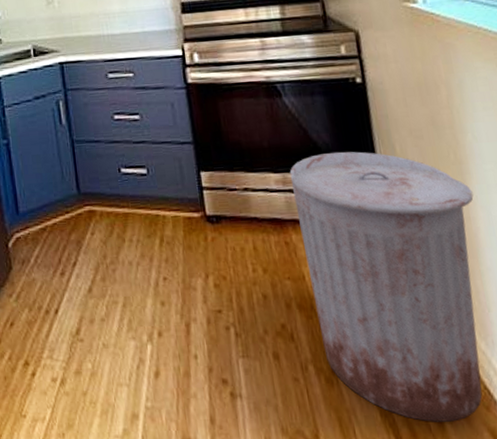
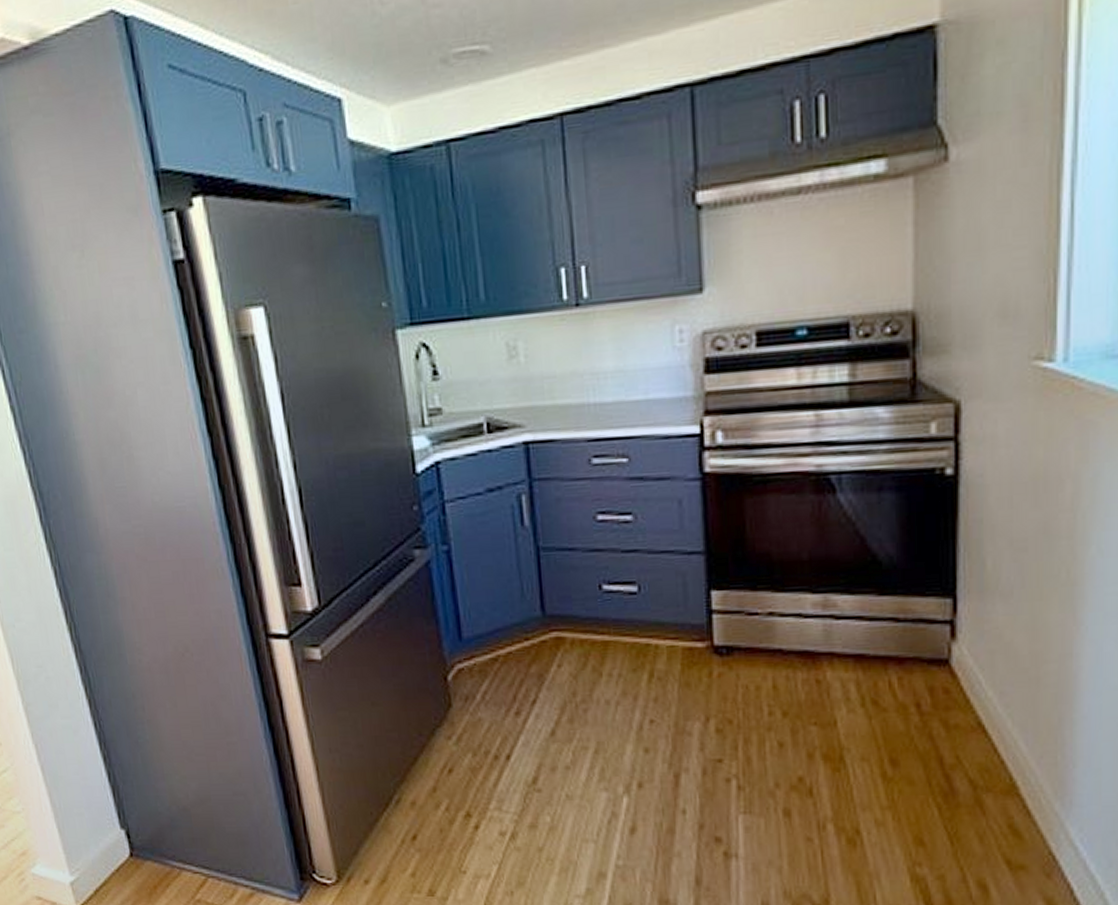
trash can: present [289,151,483,422] -> none [833,567,1083,889]

